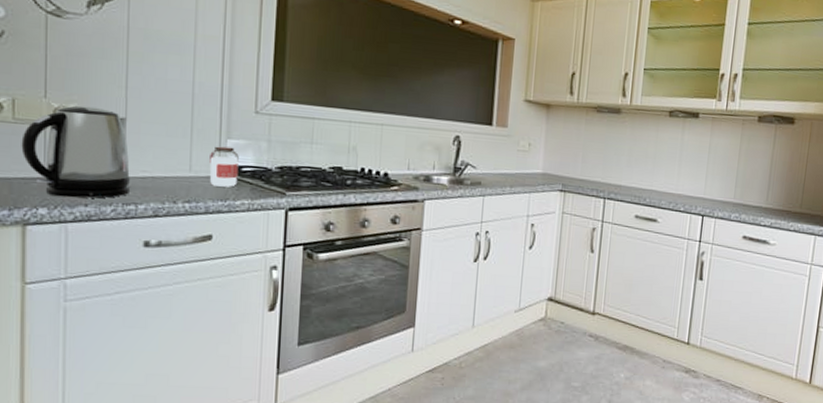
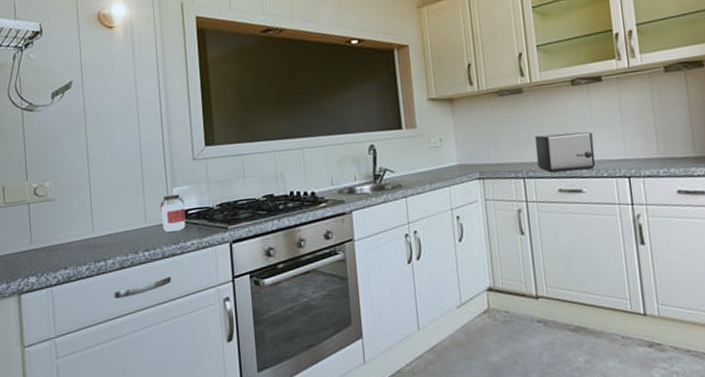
kettle: present [21,105,131,199] -> none [11,180,100,265]
toaster: none [620,159,678,202] -> present [534,132,596,173]

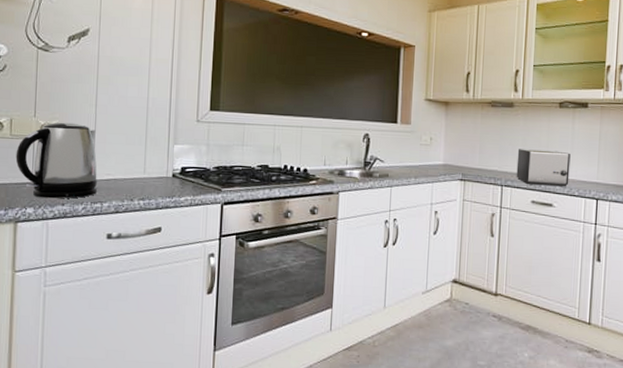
kettle: none [11,180,100,265] -> present [15,122,98,199]
jar: present [160,194,186,232] -> none [160,151,183,186]

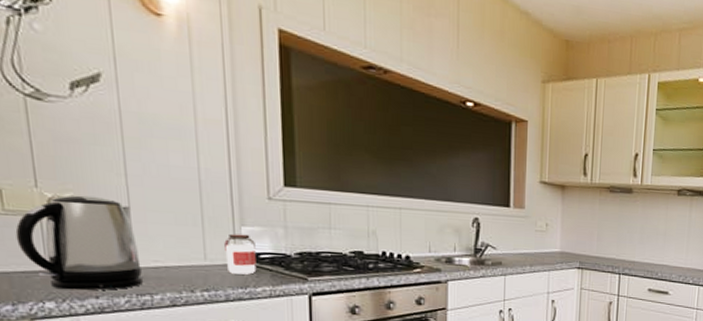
jar: none [160,151,183,186] -> present [224,233,257,275]
toaster: present [516,149,571,187] -> none [634,237,687,275]

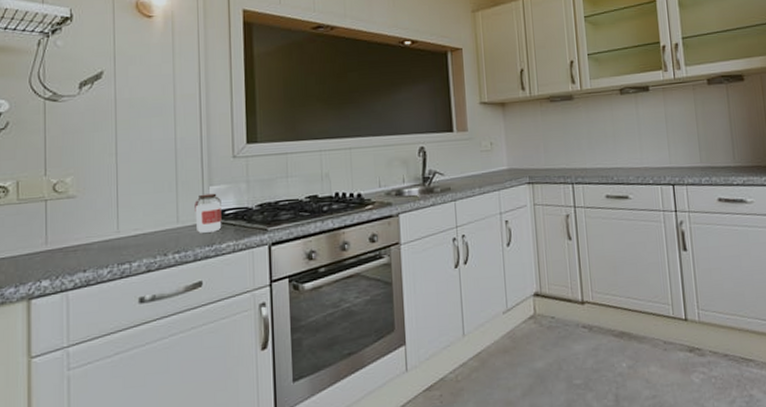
kettle: present [15,195,144,291] -> none [25,176,125,268]

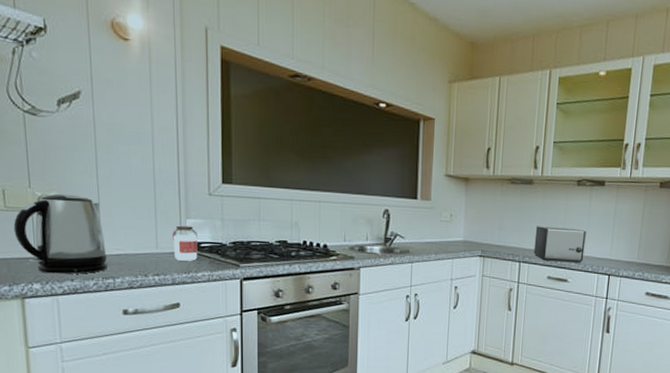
kettle: none [25,176,125,268] -> present [13,193,109,274]
toaster: none [583,139,642,180] -> present [533,226,586,263]

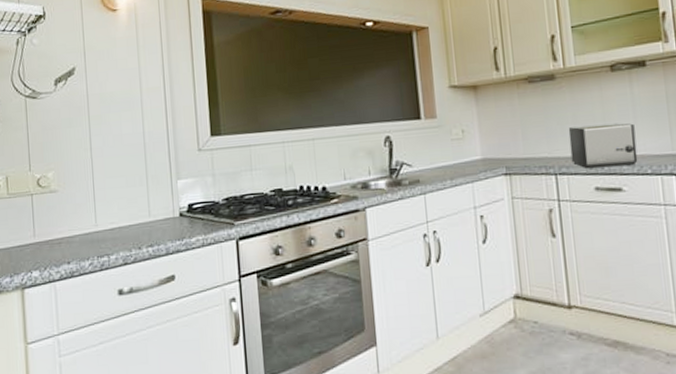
kettle: present [13,193,109,274] -> none [15,171,103,259]
jar: present [172,225,198,261] -> none [164,187,191,227]

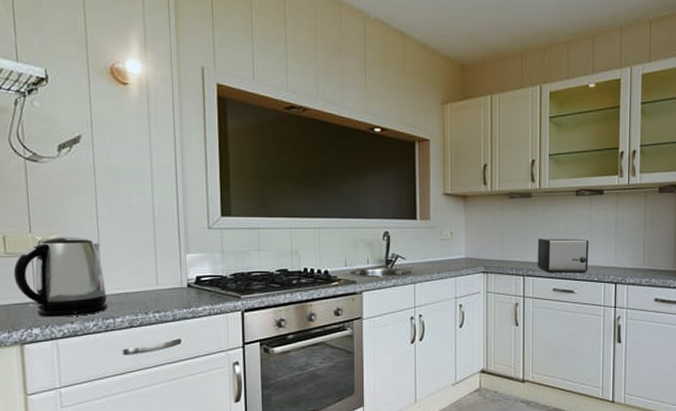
kettle: none [15,171,103,259] -> present [13,237,109,317]

